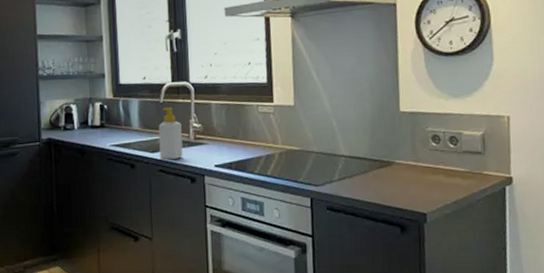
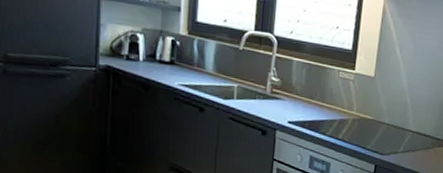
soap bottle: present [158,108,183,160] -> none [232,56,259,110]

